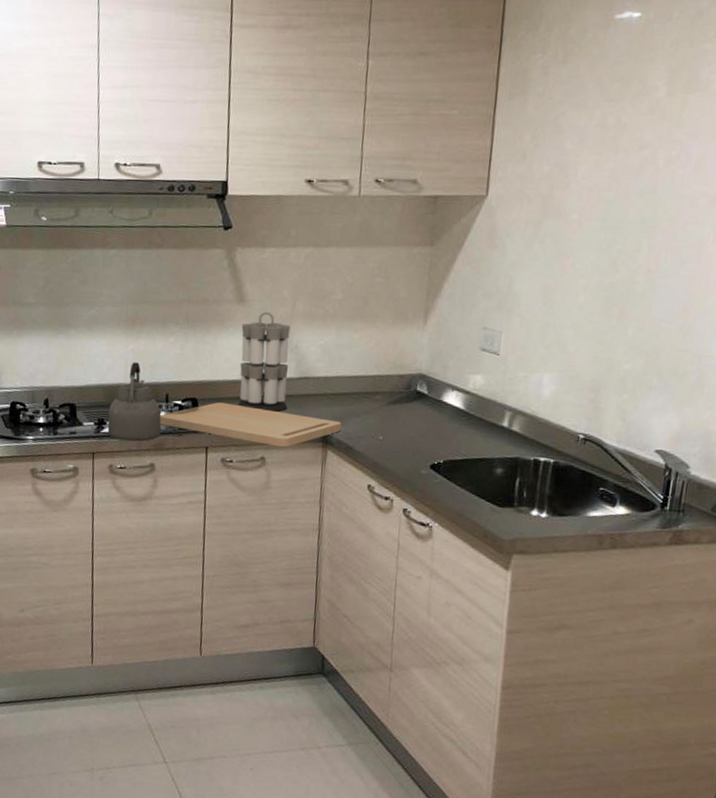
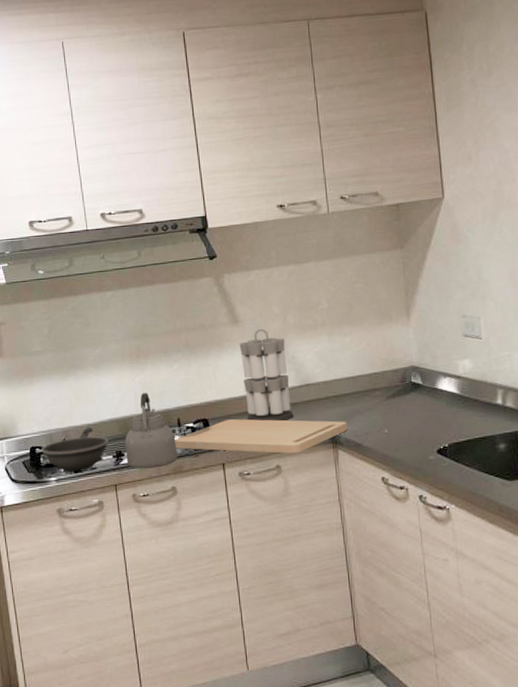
frying pan: none [22,389,92,434] -> present [41,427,109,472]

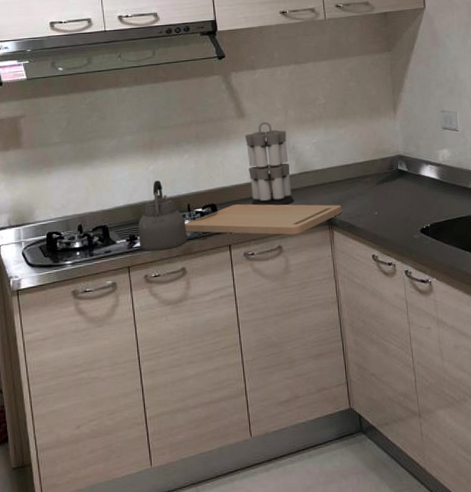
frying pan: present [41,427,109,472] -> none [58,213,123,256]

